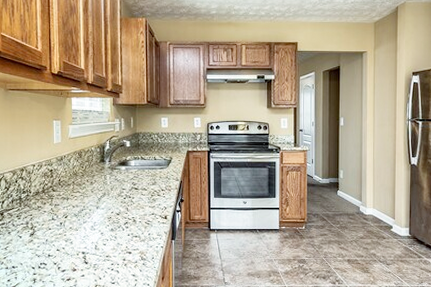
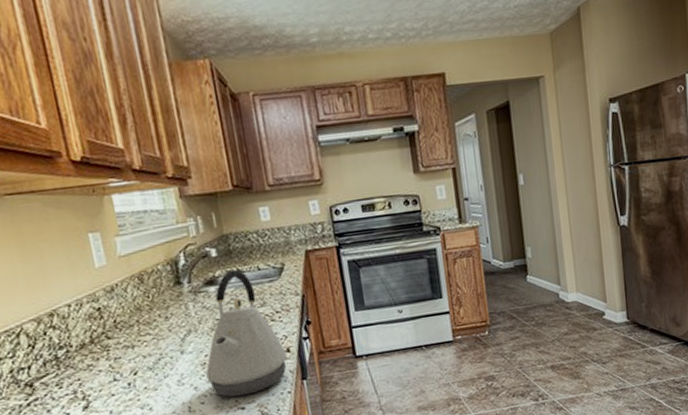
kettle: none [110,157,164,244] -> present [205,269,287,397]

